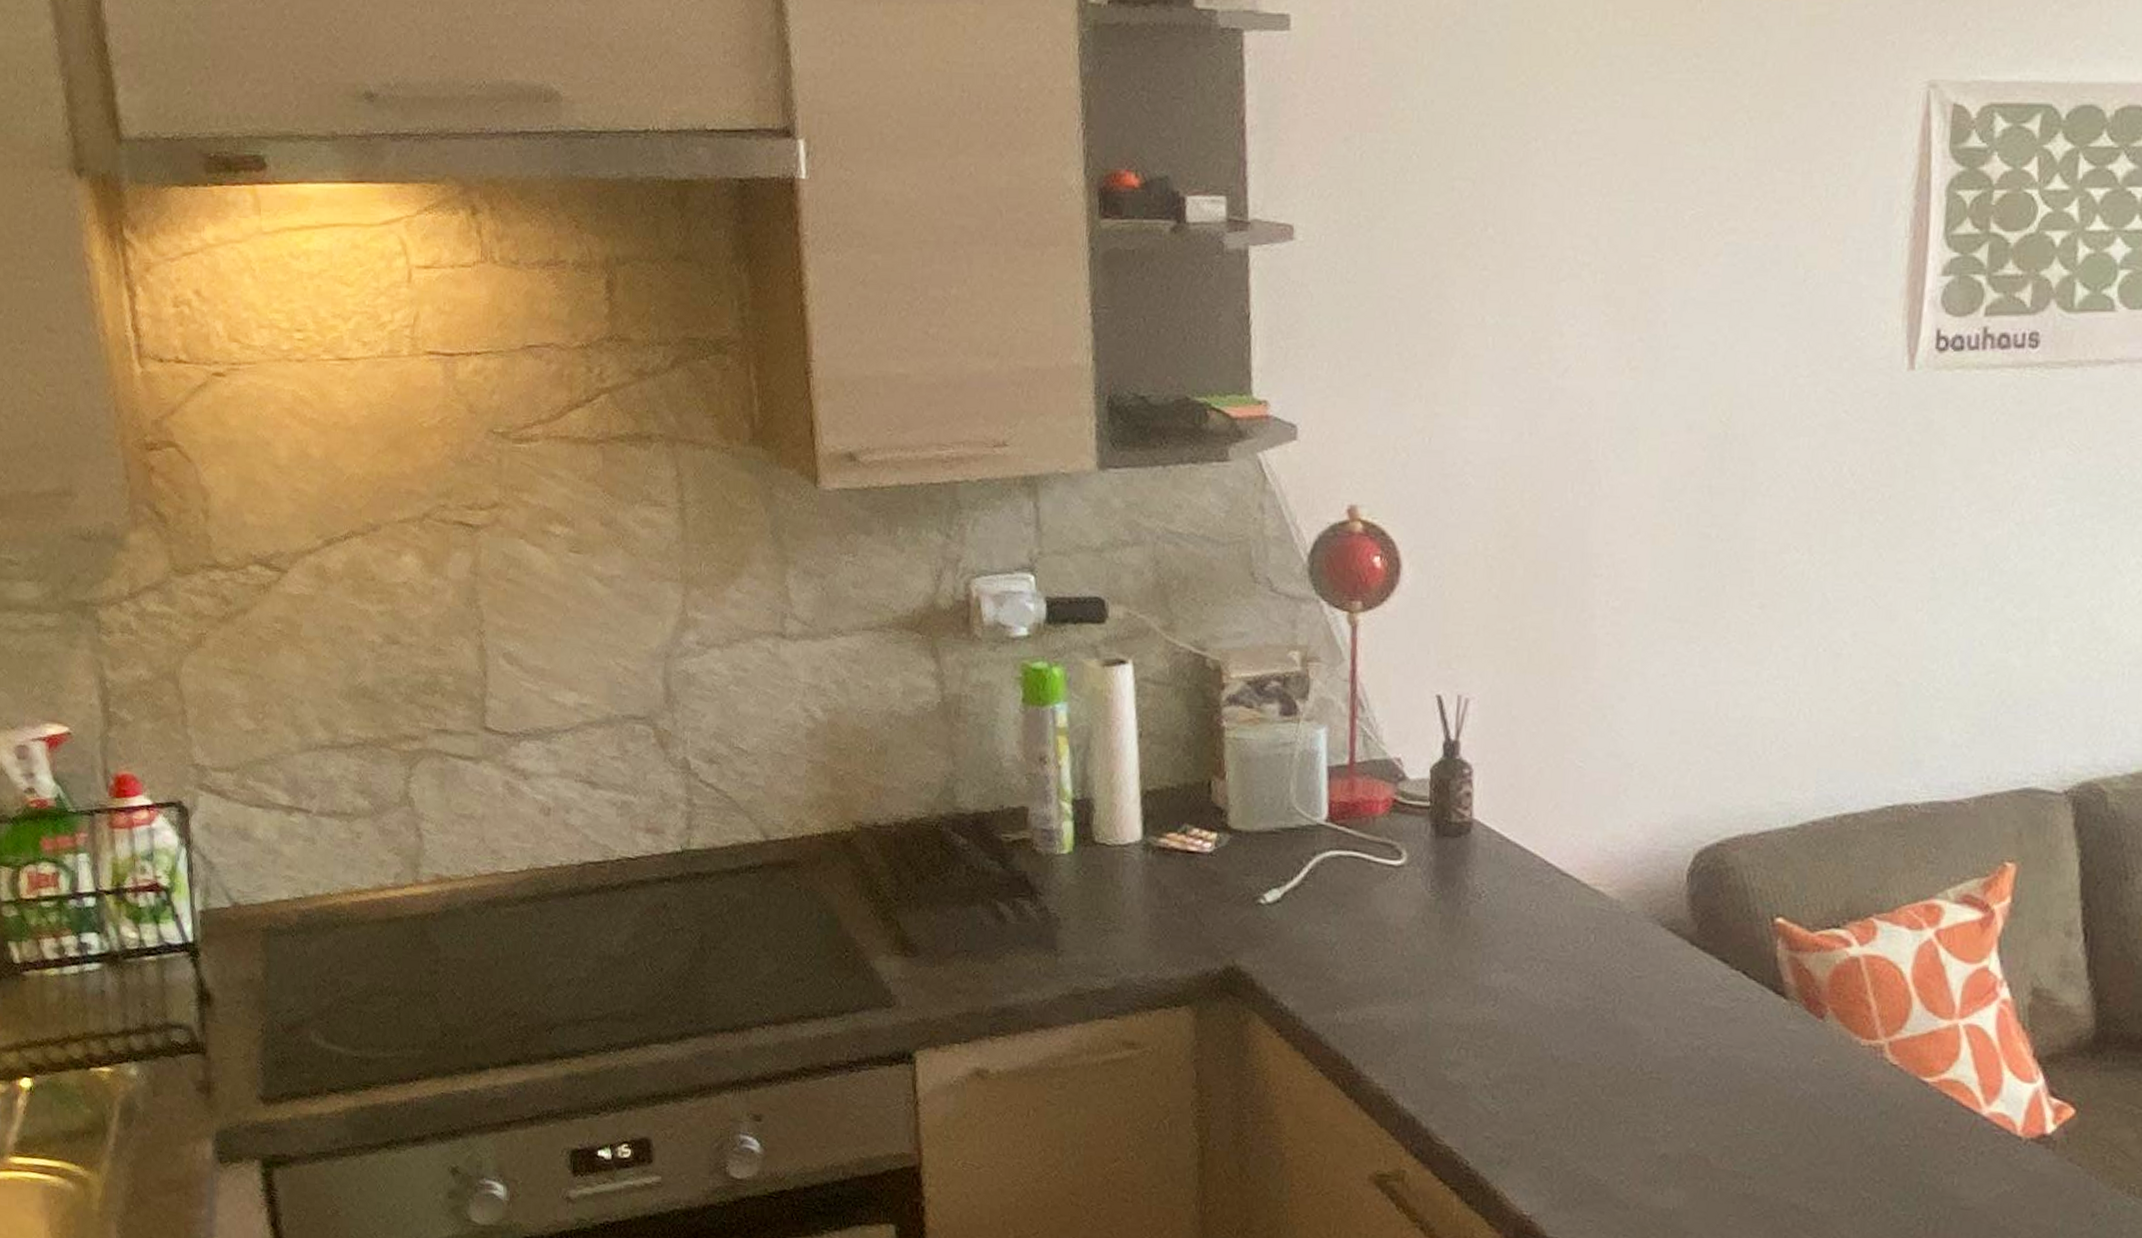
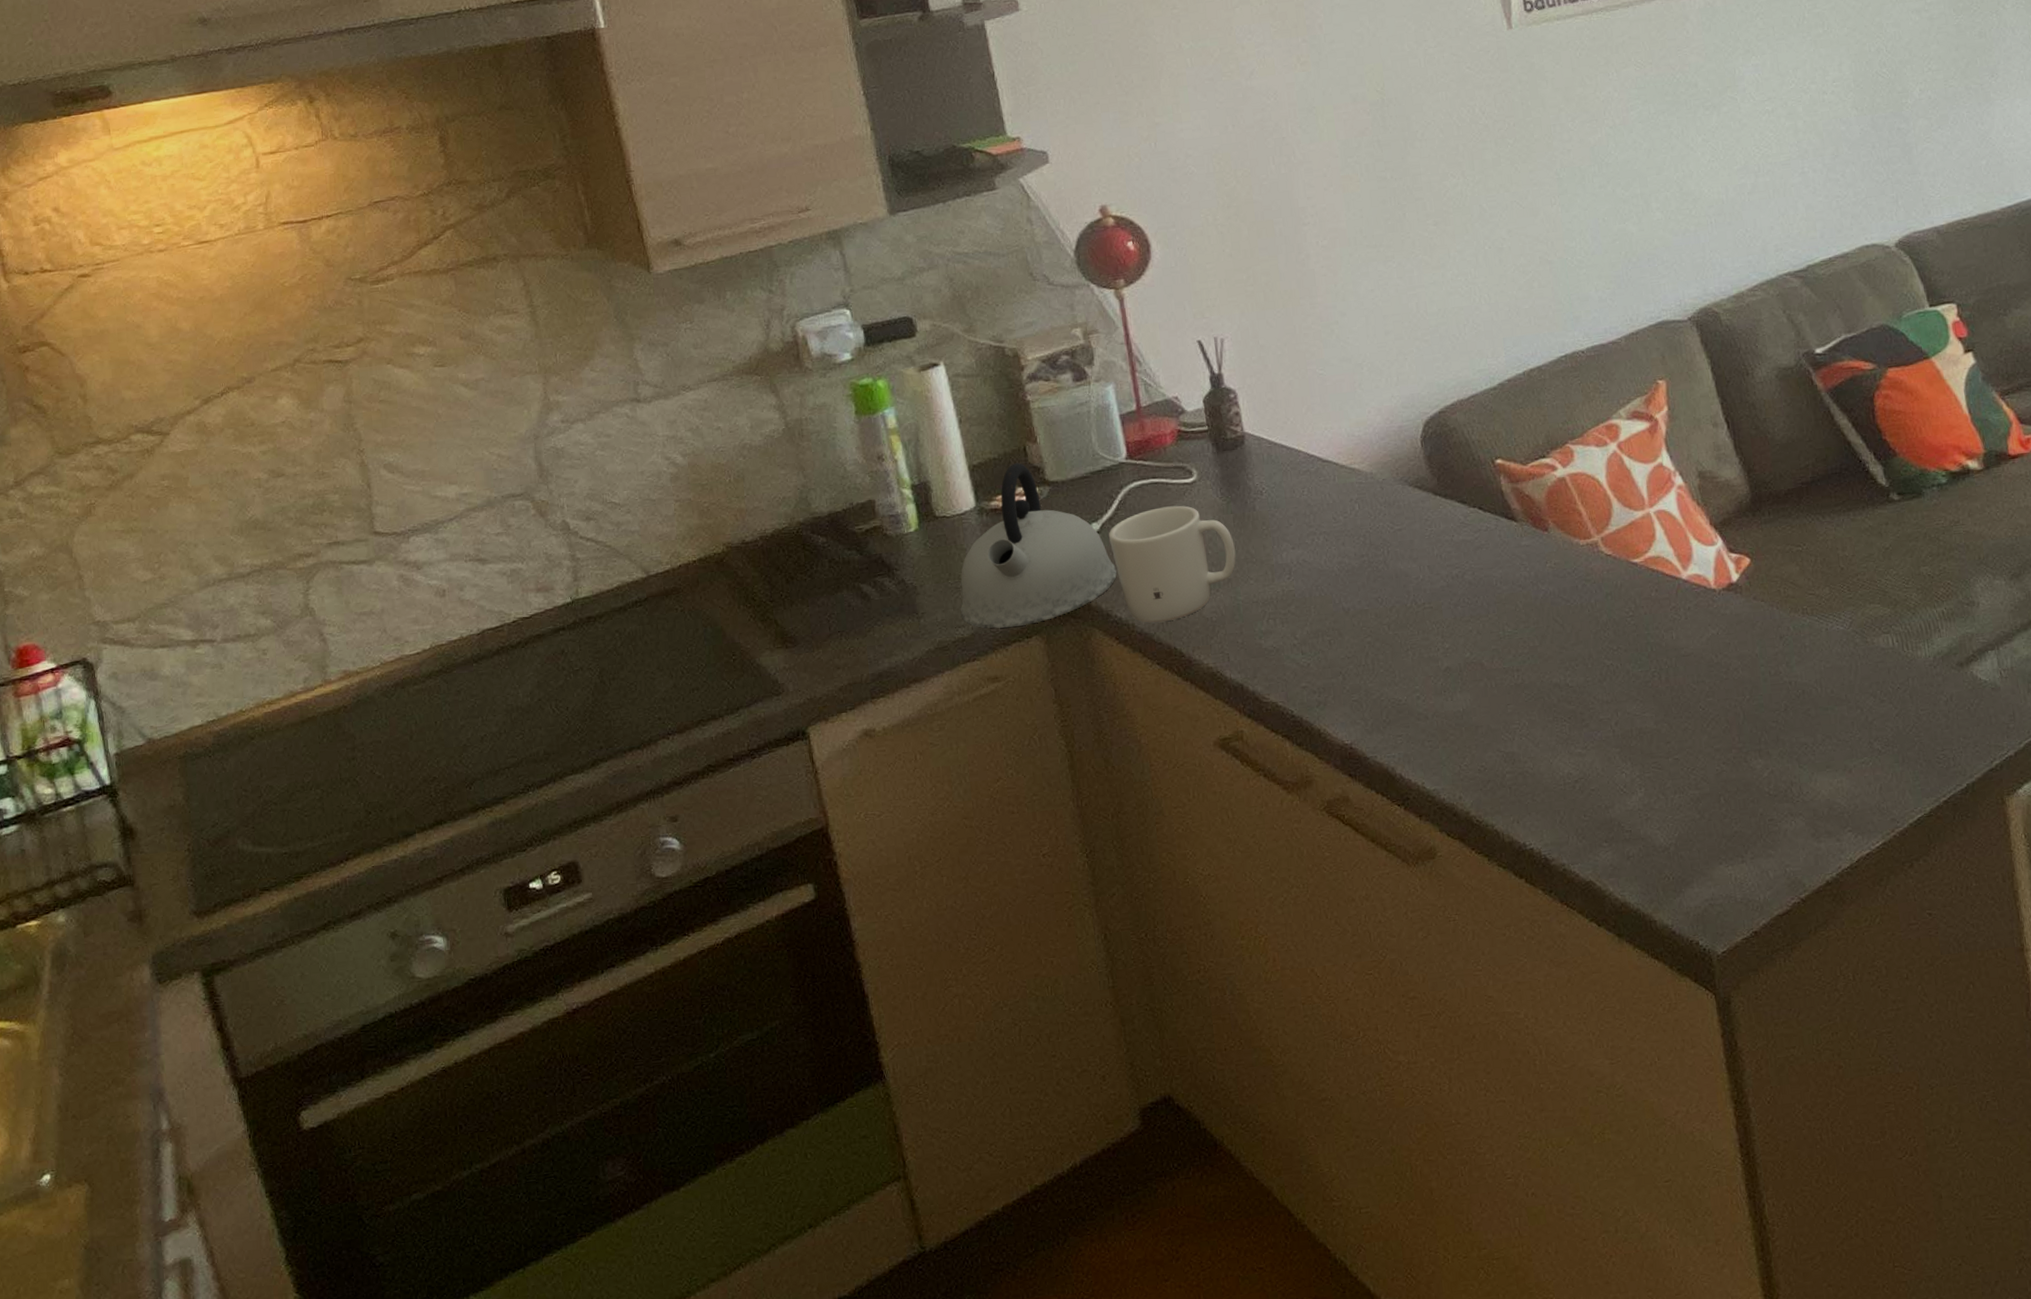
kettle: none [1104,798,1292,992] -> present [960,463,1118,629]
mug: none [1289,887,1436,1024] -> present [1108,505,1236,623]

